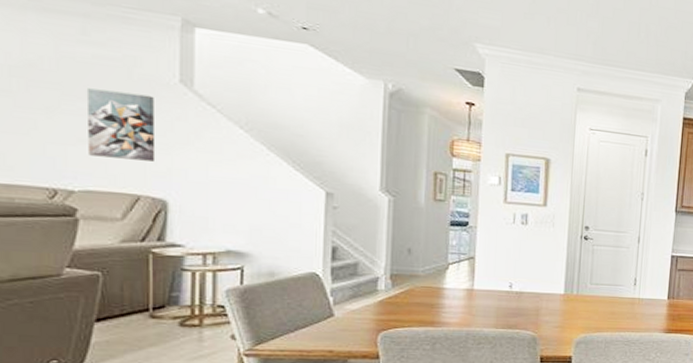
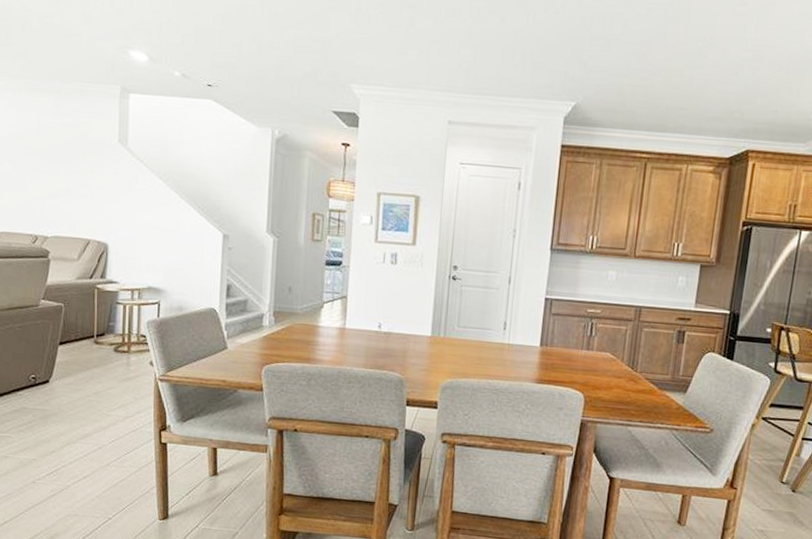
wall art: present [86,88,156,162] -> none [57,152,101,211]

